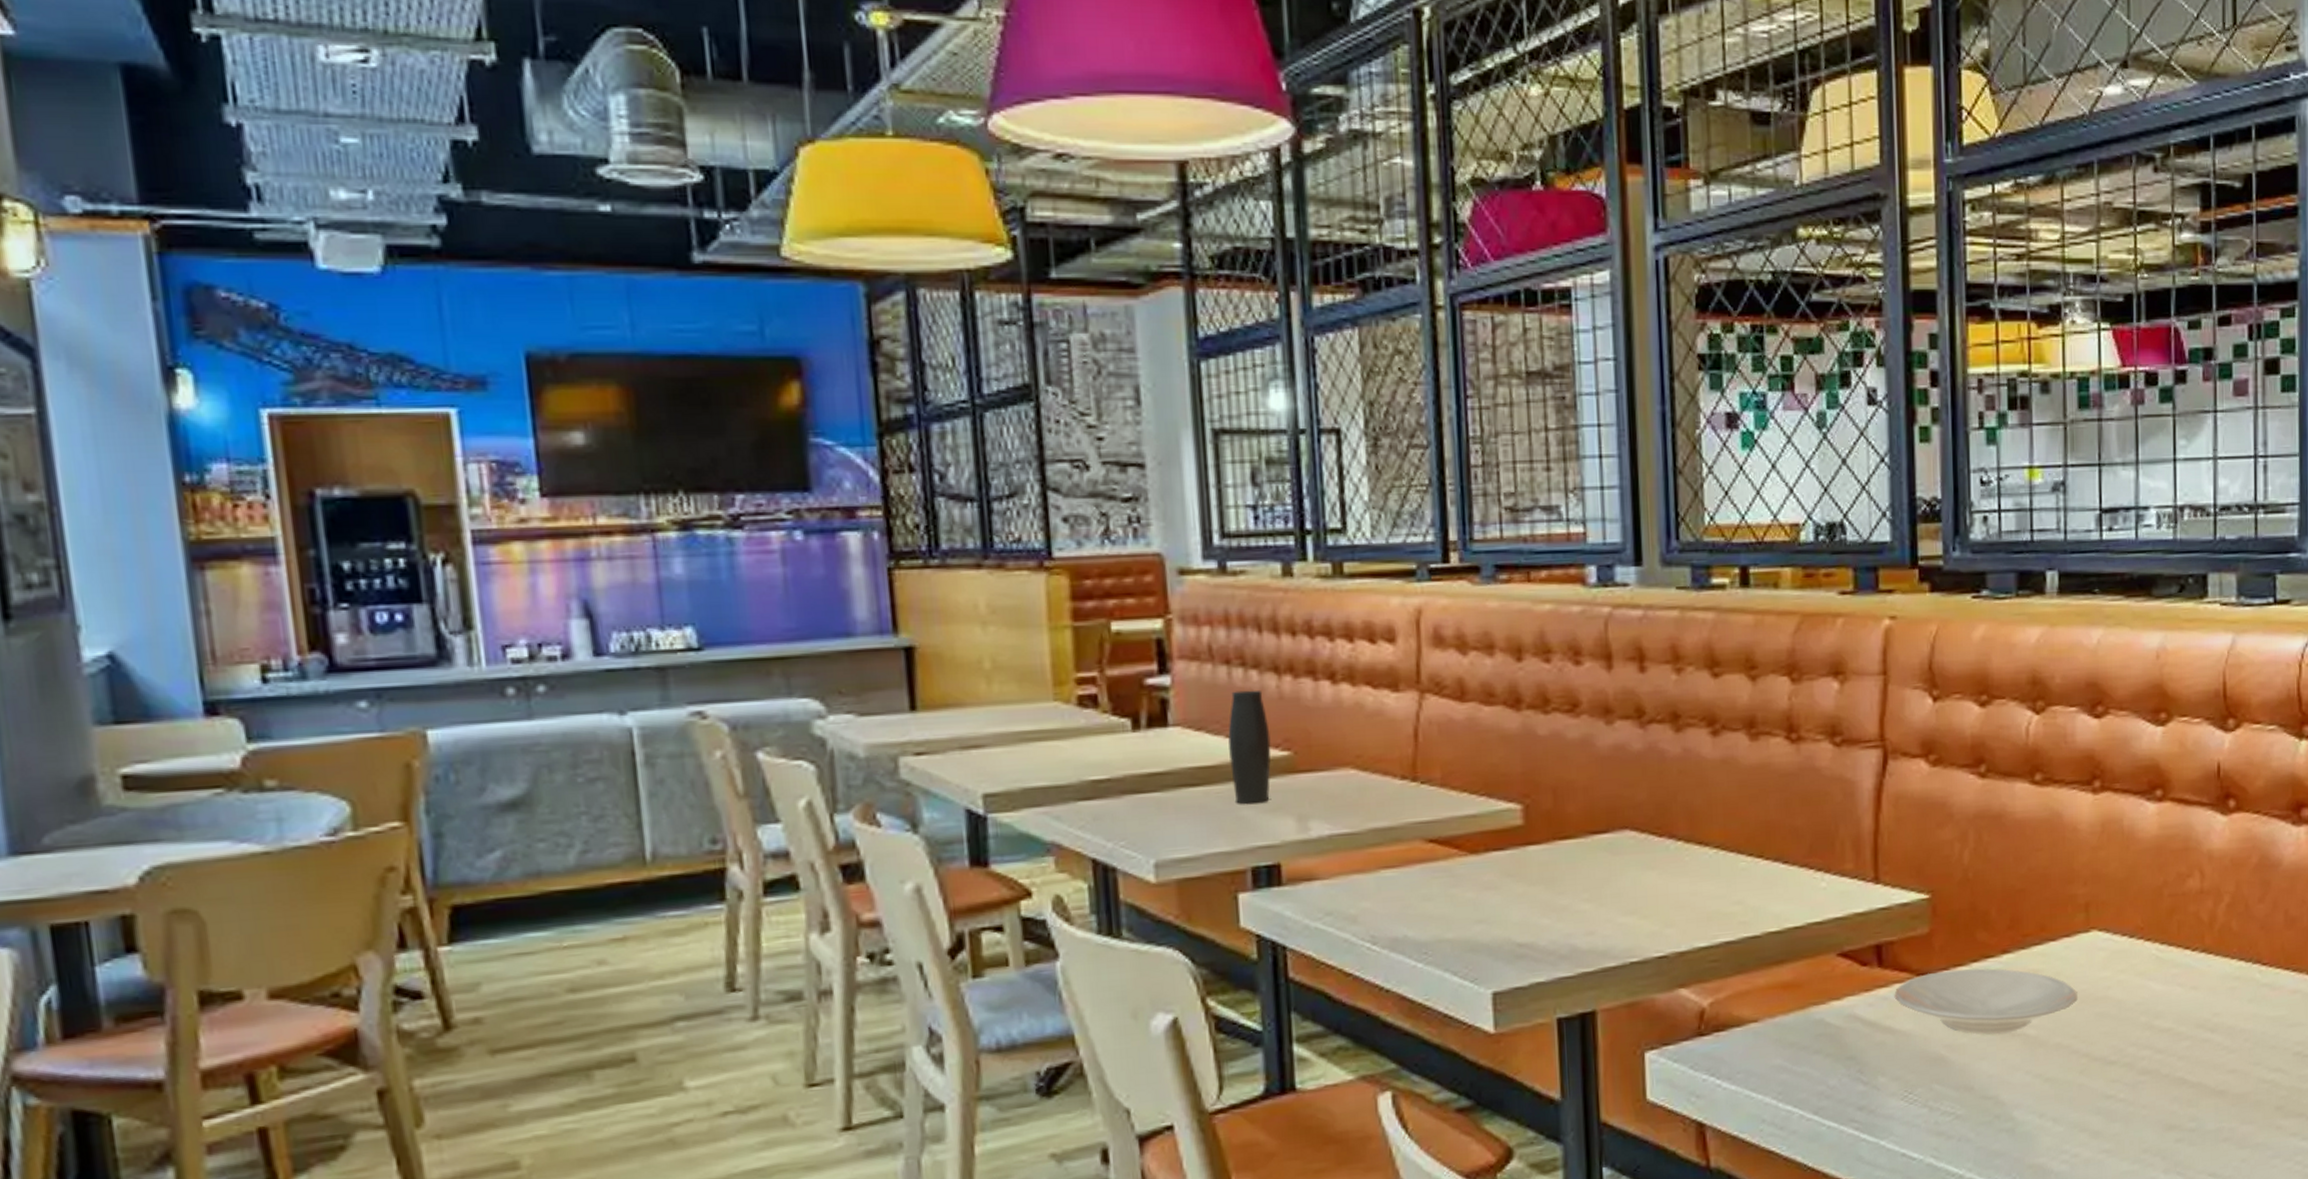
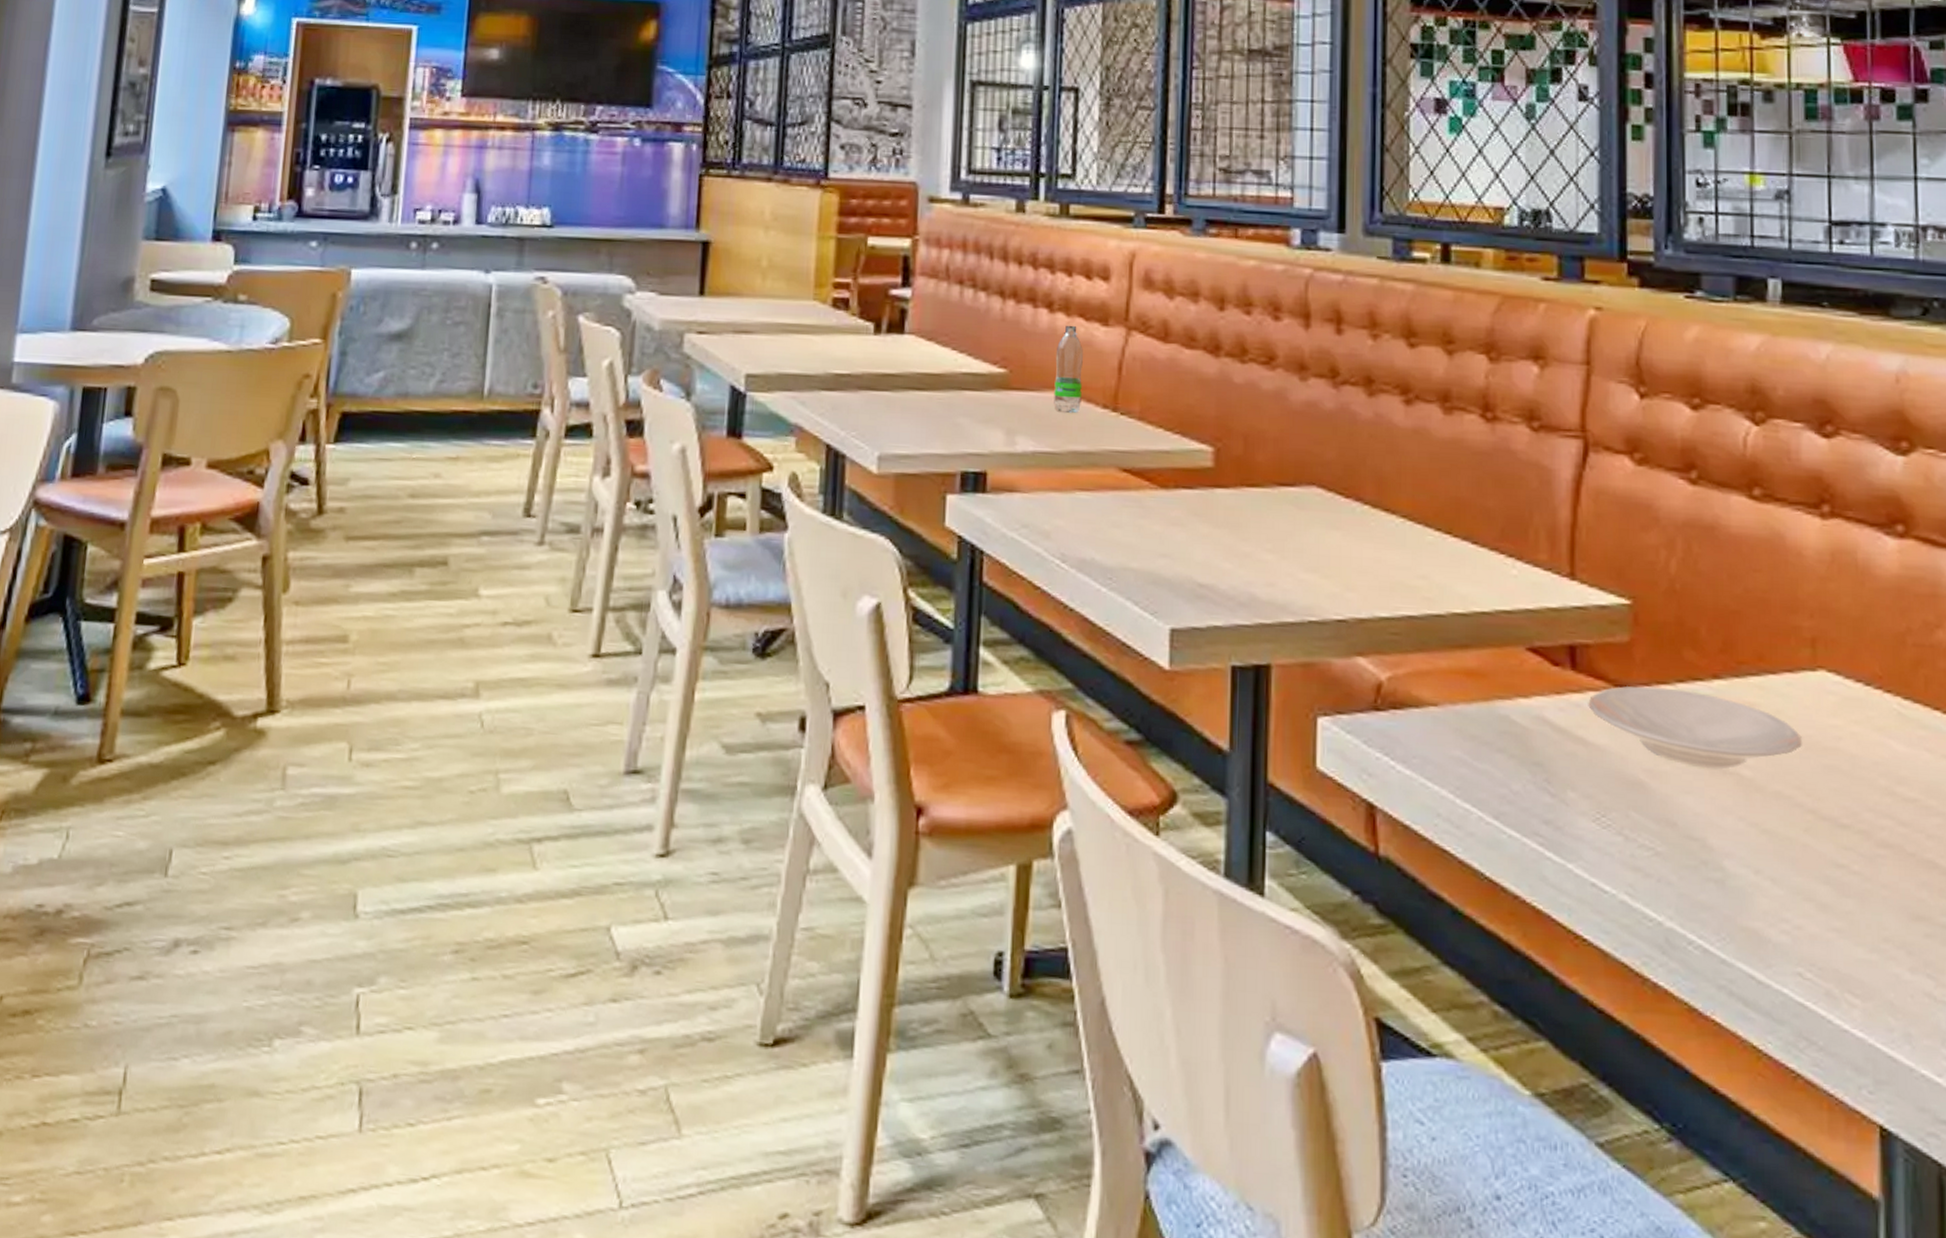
vase: present [1228,690,1271,805] -> none [953,309,991,414]
bottle: none [1343,695,1377,791] -> present [1054,325,1083,414]

